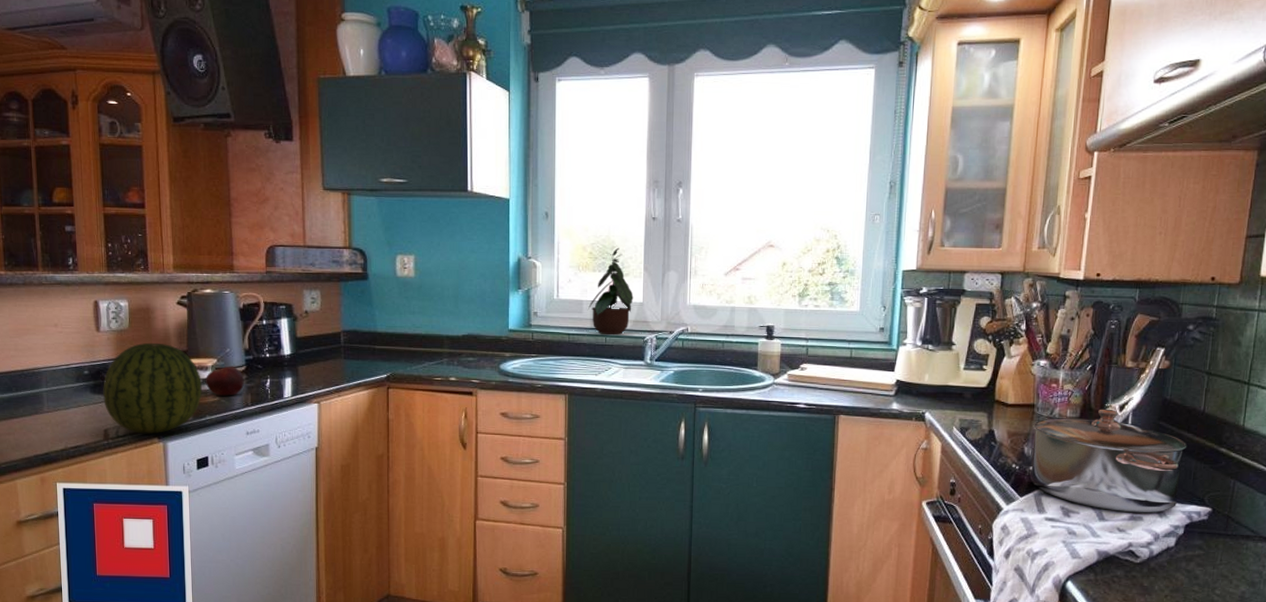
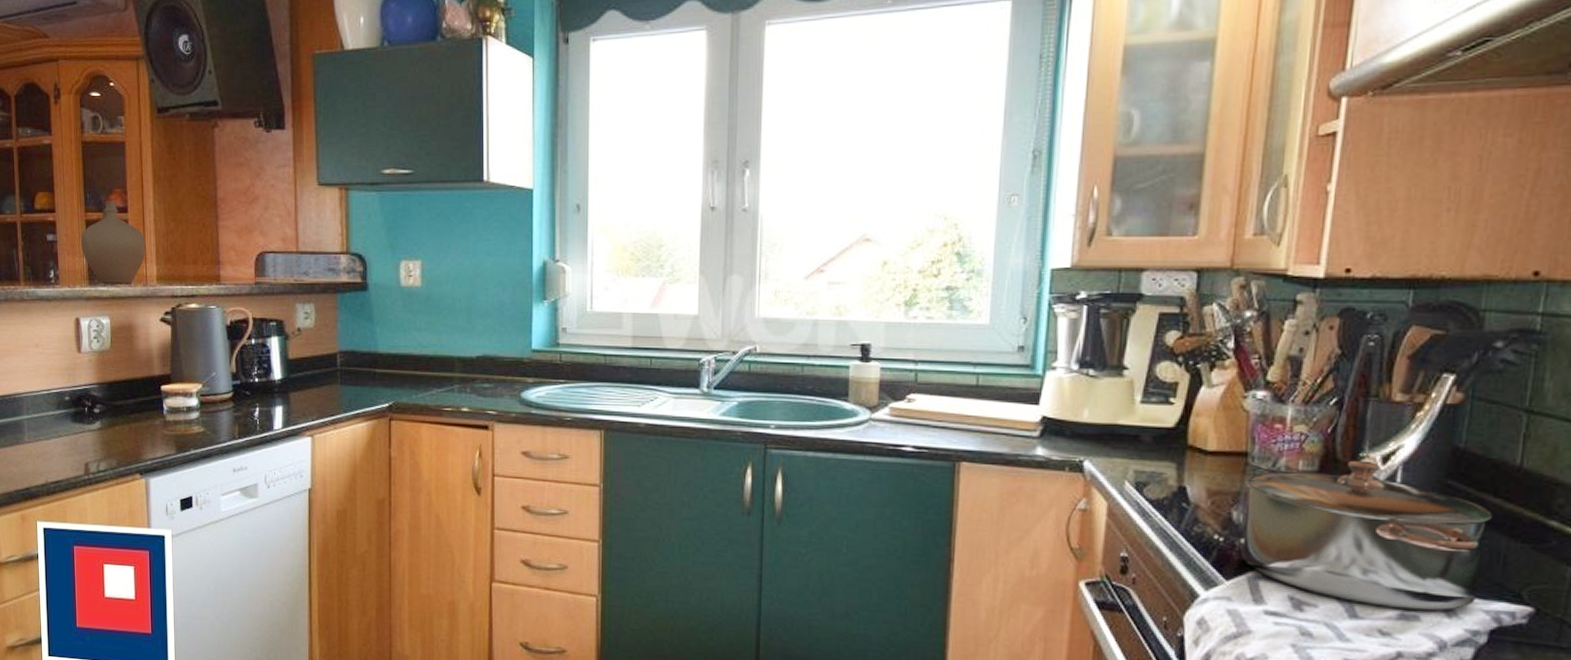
ceramic jug: none [99,197,163,272] -> present [81,200,146,285]
fruit: present [103,342,202,434] -> none [84,365,186,469]
fruit: present [206,367,244,396] -> none [190,393,231,427]
potted plant: present [587,247,634,335] -> none [628,246,686,355]

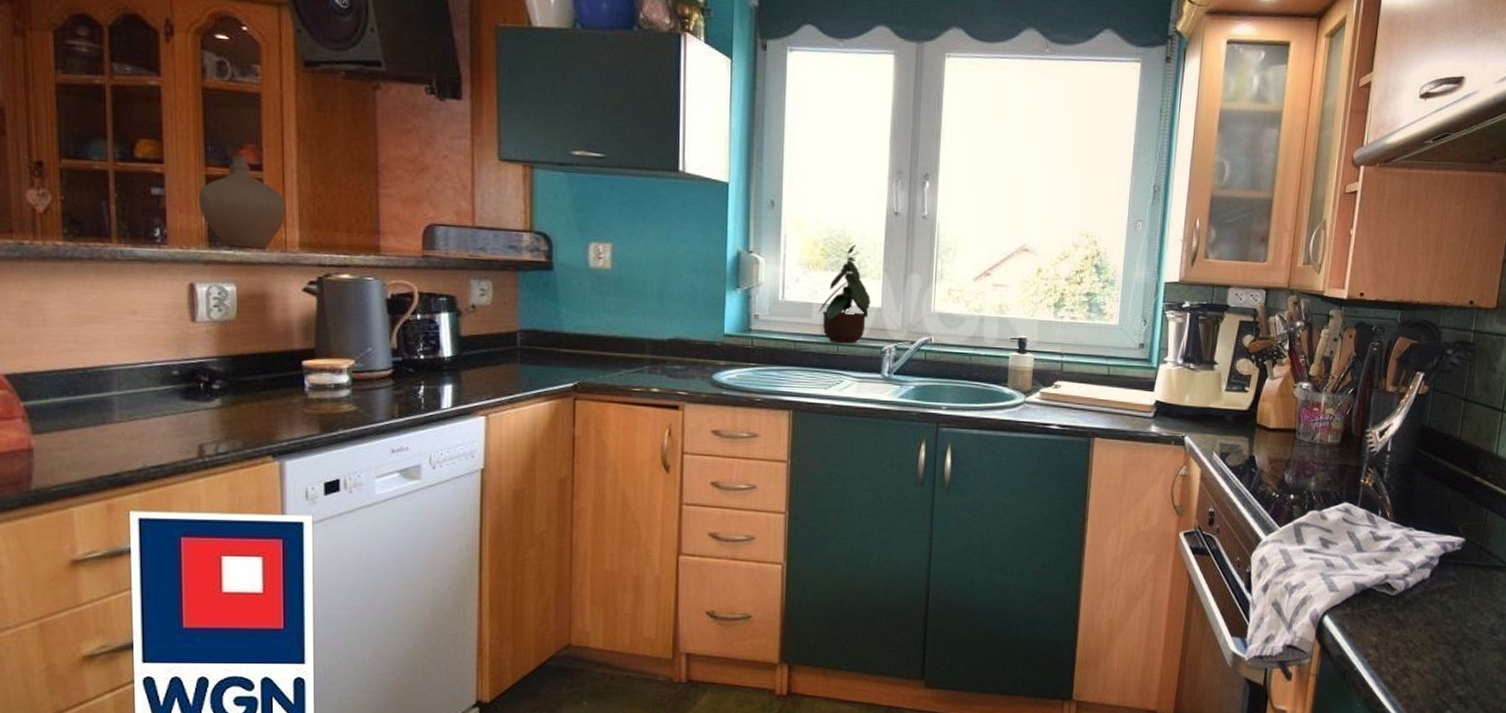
potted plant: none [628,246,686,355] -> present [817,244,871,343]
cooking pot: present [1240,460,1493,611] -> none [1289,434,1444,544]

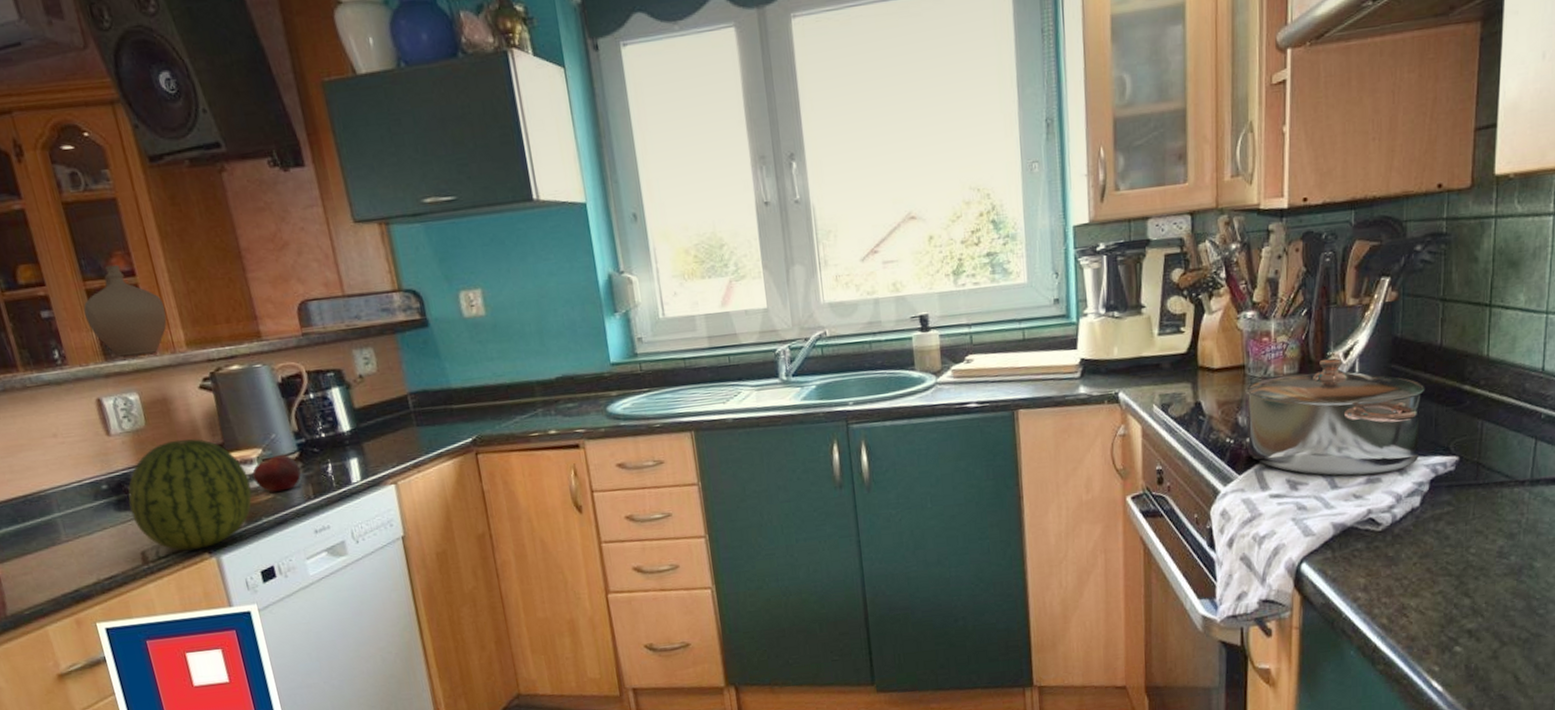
fruit: none [198,337,333,451] -> present [128,439,252,551]
fruit: none [339,370,390,406] -> present [252,455,301,492]
potted plant: present [817,244,871,343] -> none [701,244,756,354]
cooking pot: none [1289,434,1444,544] -> present [1245,358,1425,476]

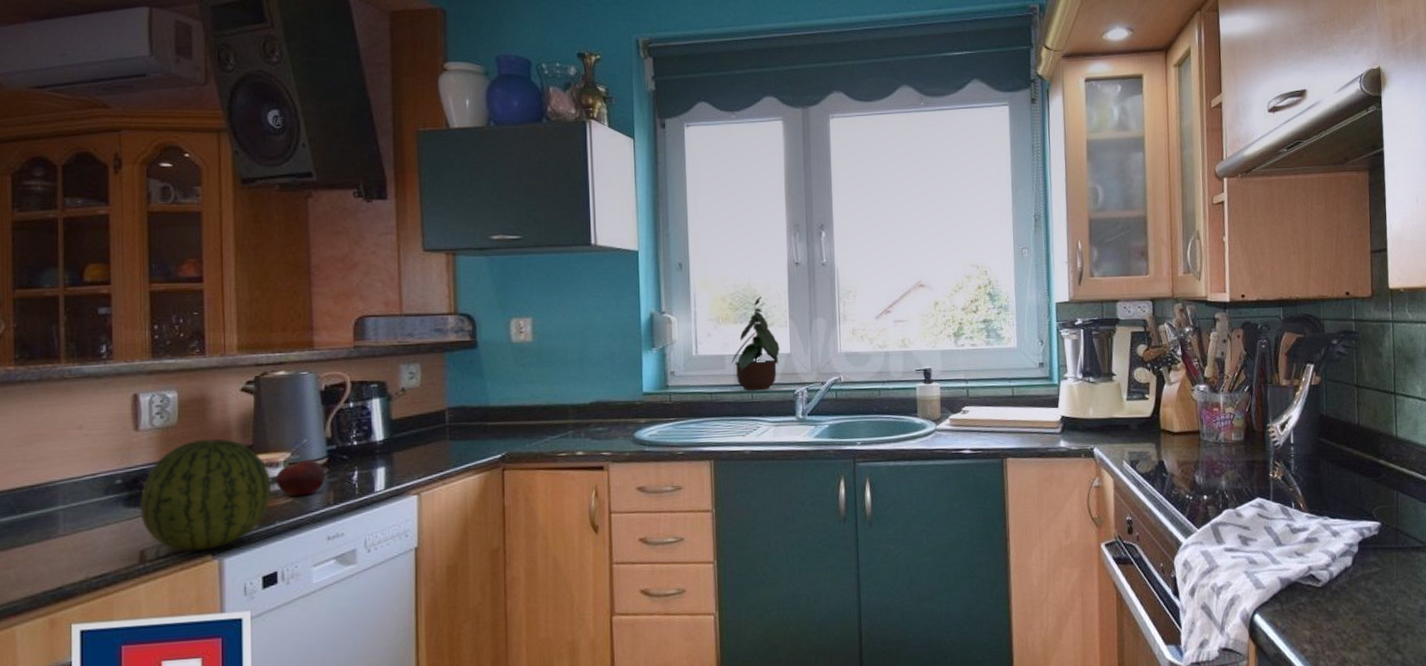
ceramic jug: present [83,264,167,358] -> none [143,270,225,357]
potted plant: none [701,244,756,354] -> present [730,296,780,391]
cooking pot: present [1245,358,1425,476] -> none [1201,429,1349,535]

